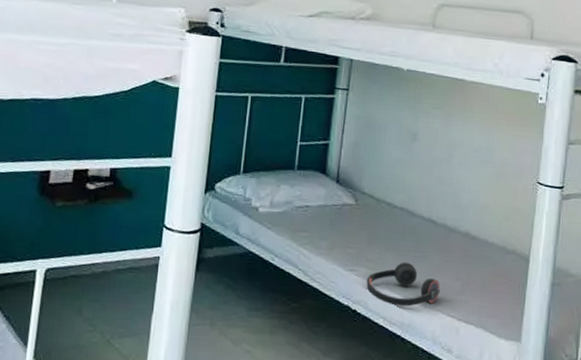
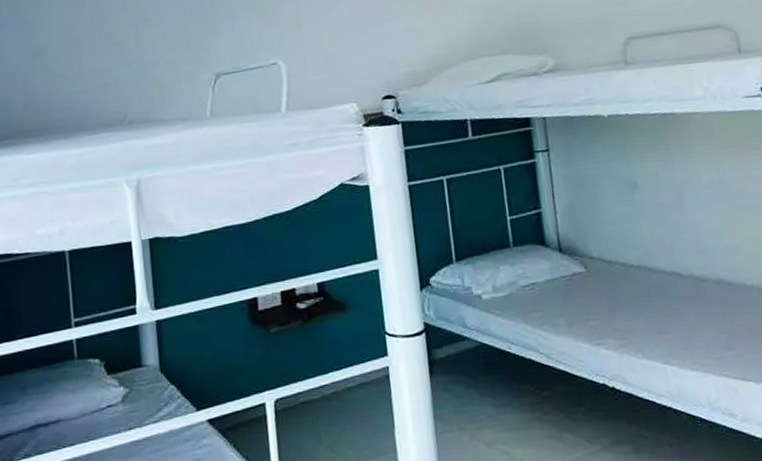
headphones: present [366,262,440,307] -> none [618,324,705,375]

